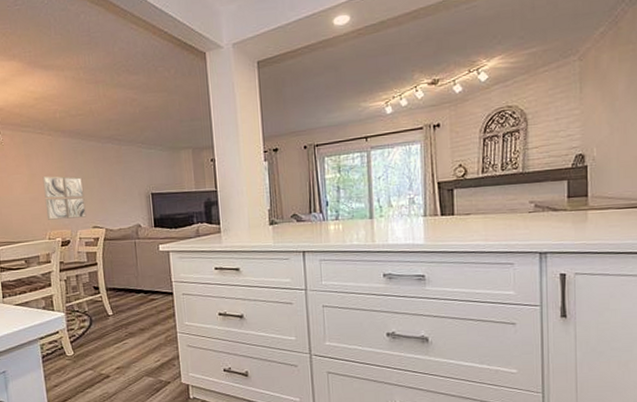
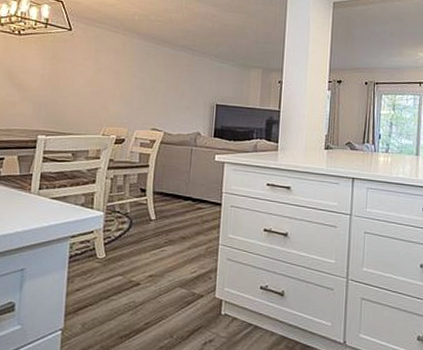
wall art: present [42,176,87,220] -> none [105,73,150,118]

